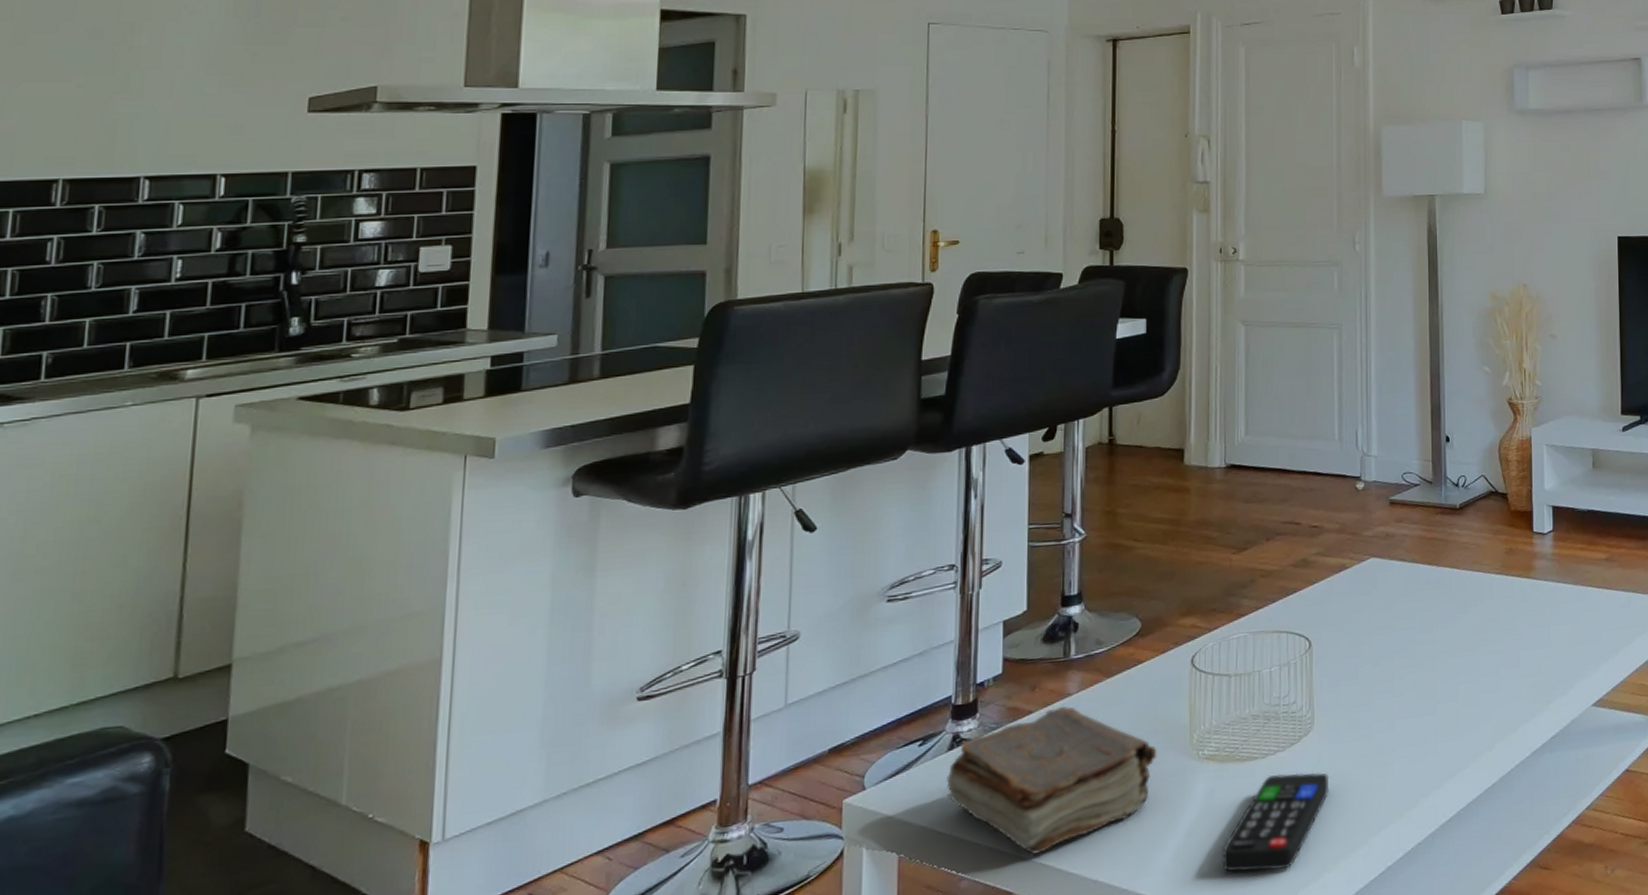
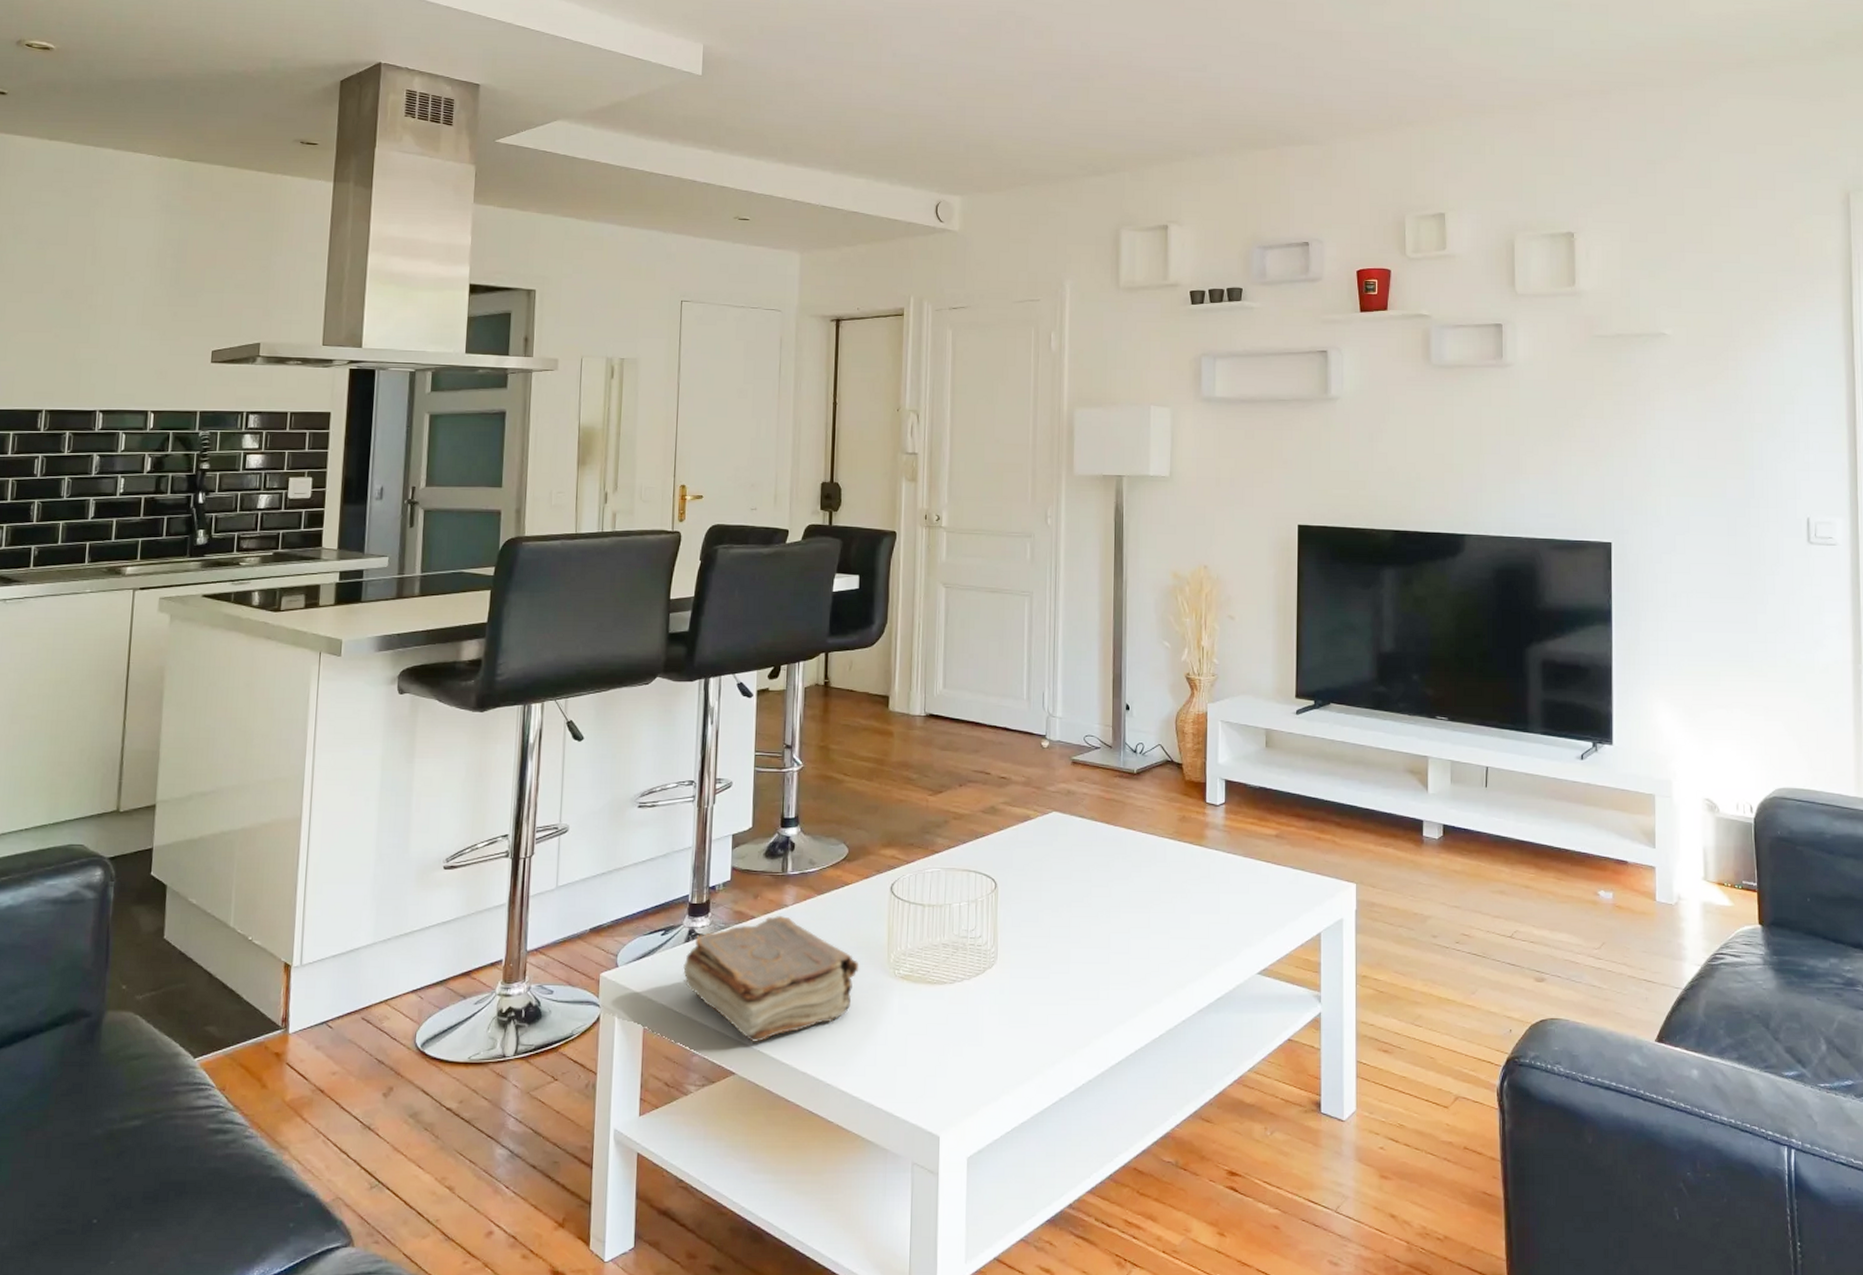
remote control: present [1222,772,1330,872] -> none [913,999,1010,1086]

